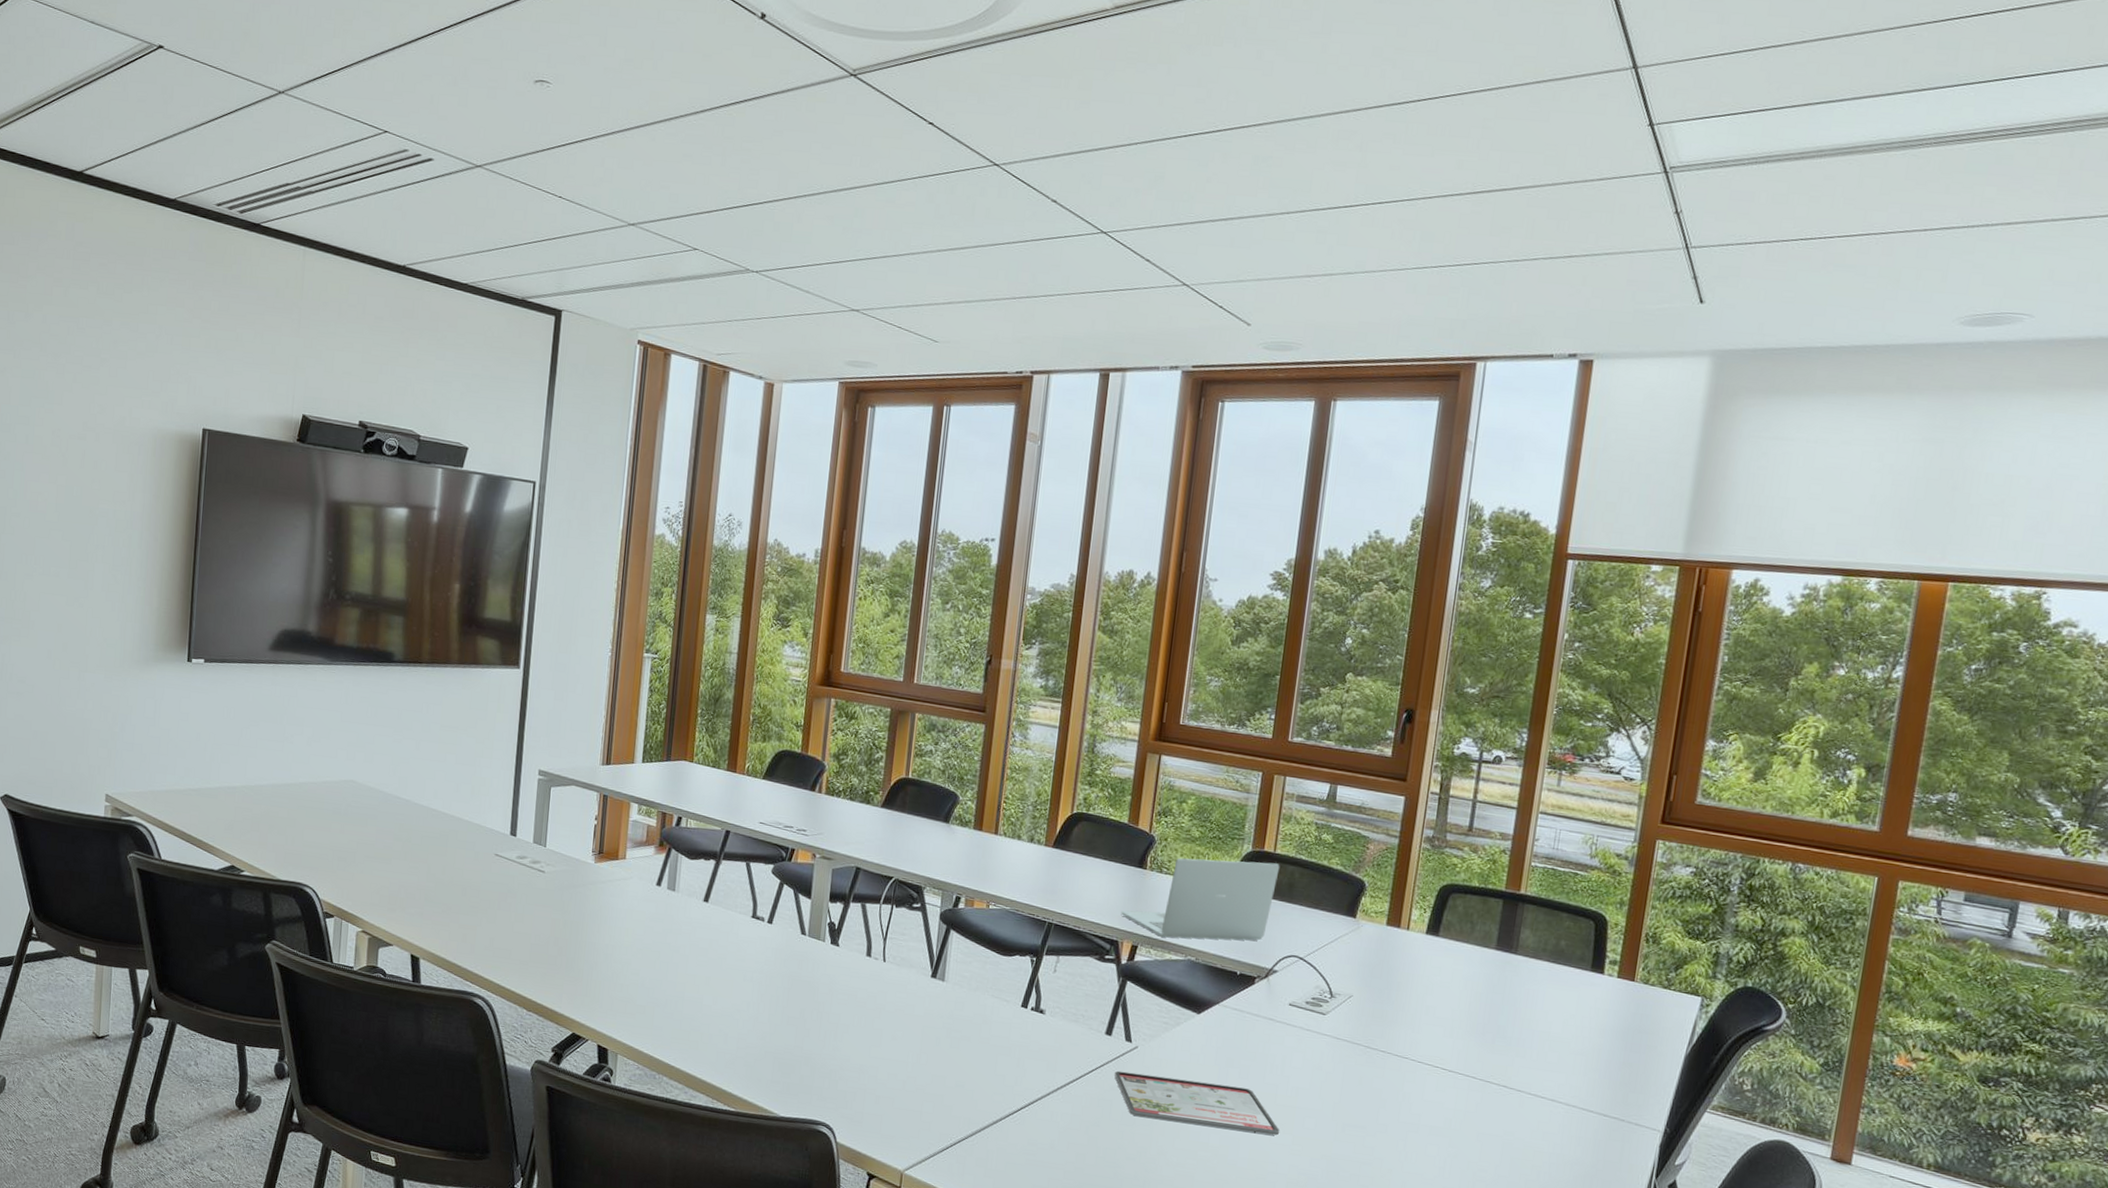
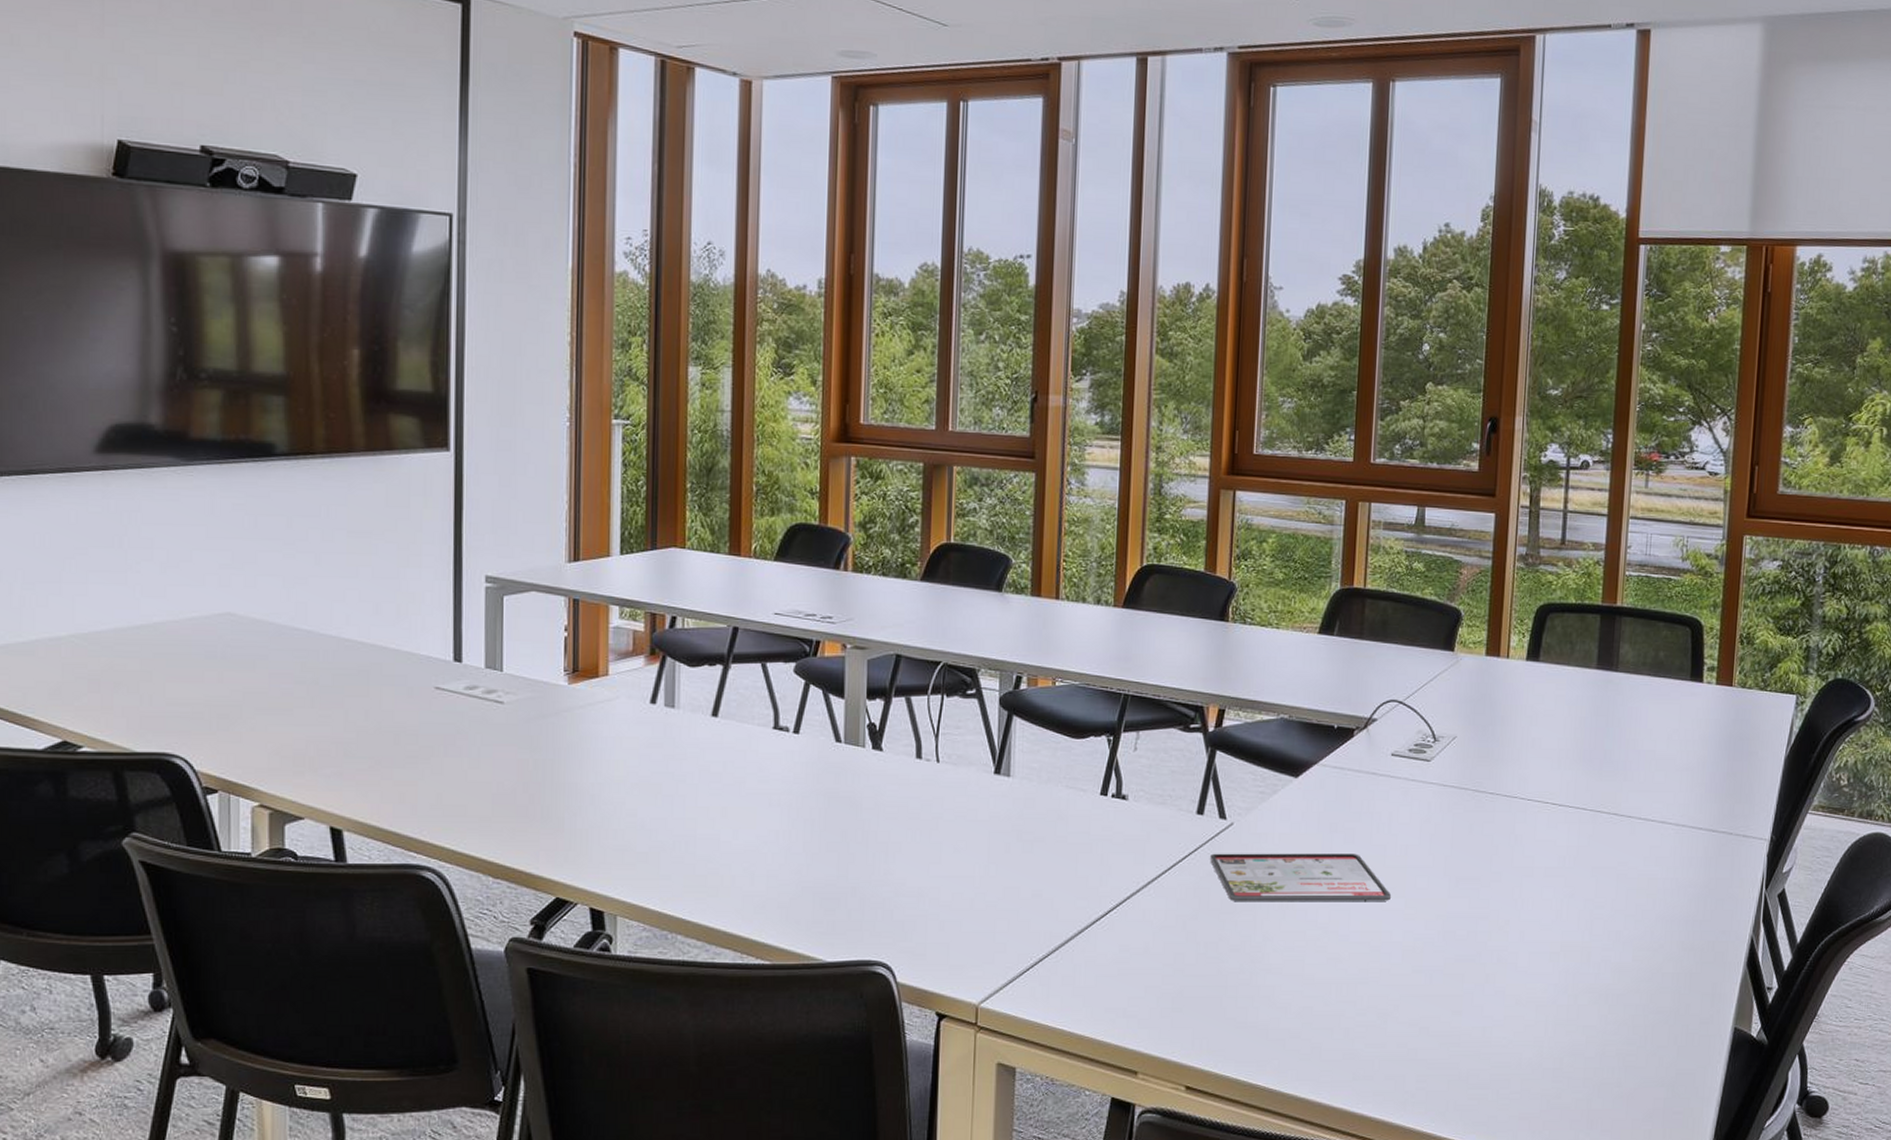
laptop: present [1121,858,1280,941] -> none [1204,600,1372,696]

